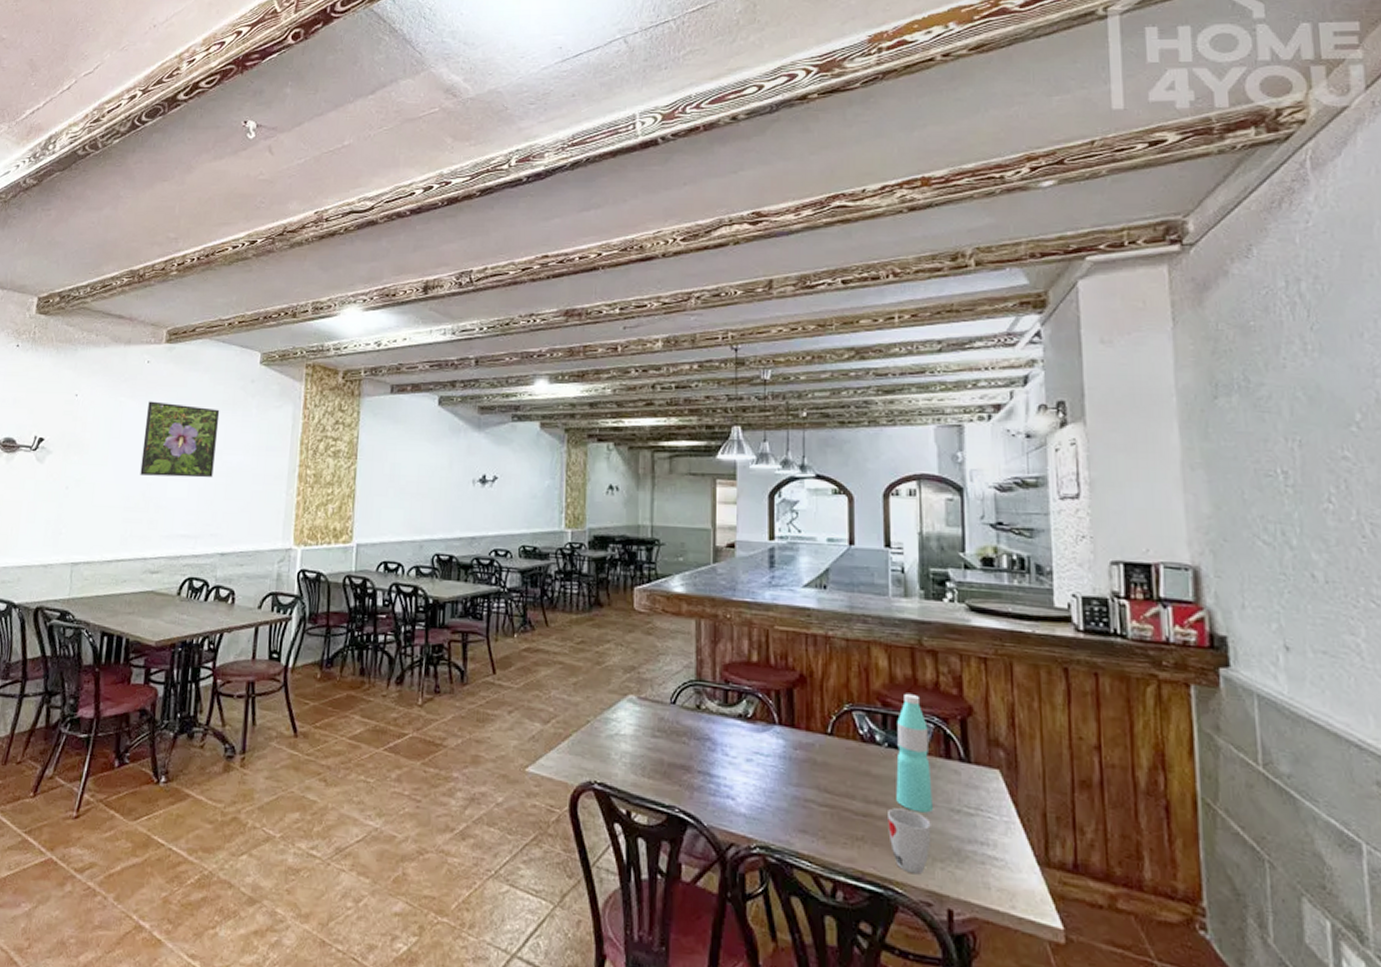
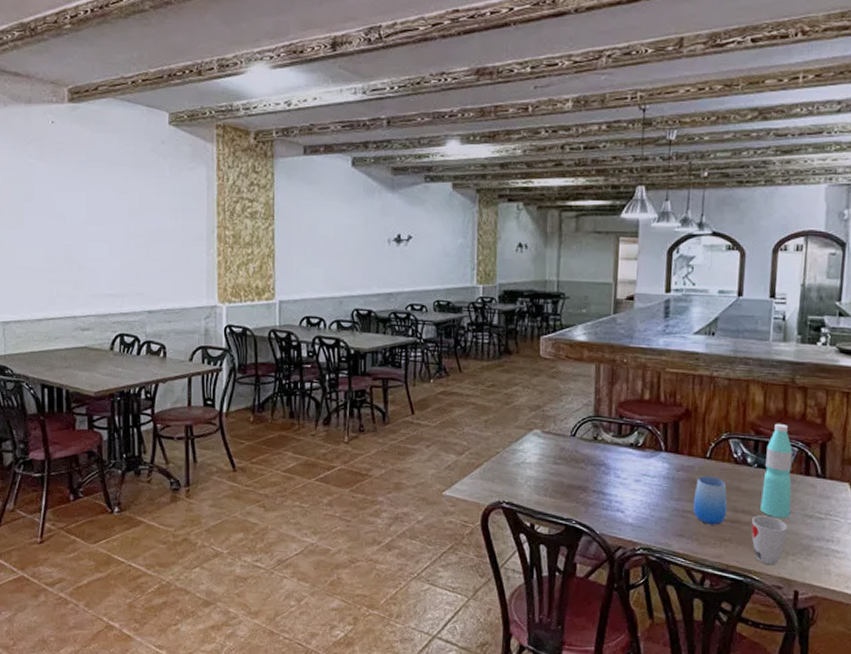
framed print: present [140,401,220,478] -> none [57,163,133,240]
cup: none [815,756,857,819] -> present [692,476,728,525]

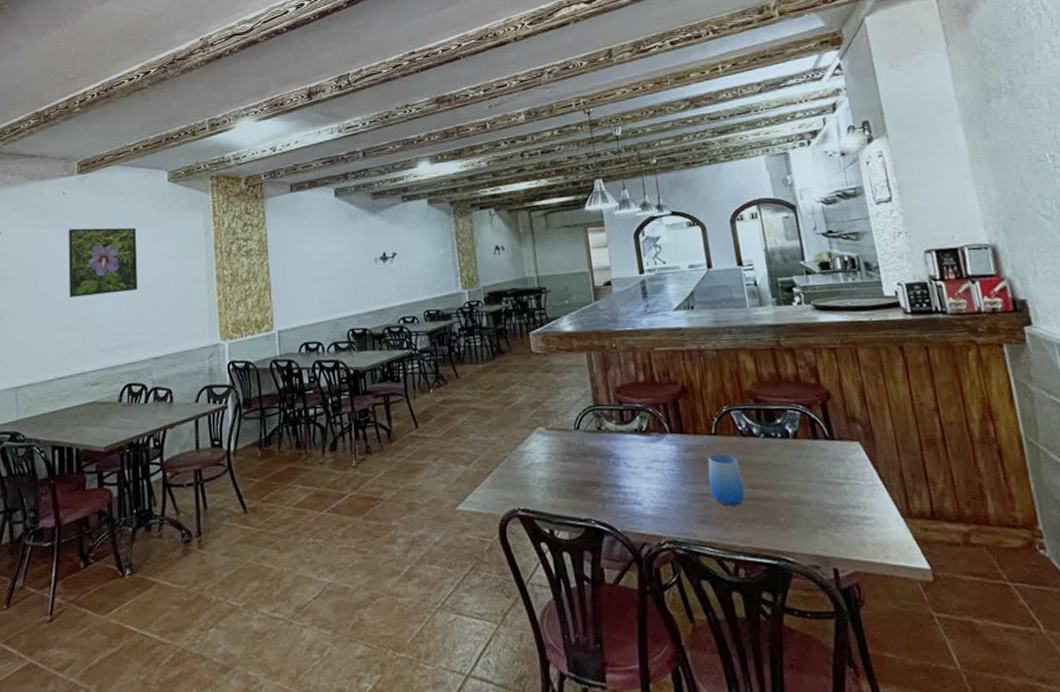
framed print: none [57,163,133,240] -> present [68,227,138,297]
cup: present [751,515,788,566] -> none [772,488,812,543]
water bottle: present [760,423,793,519] -> none [769,388,809,489]

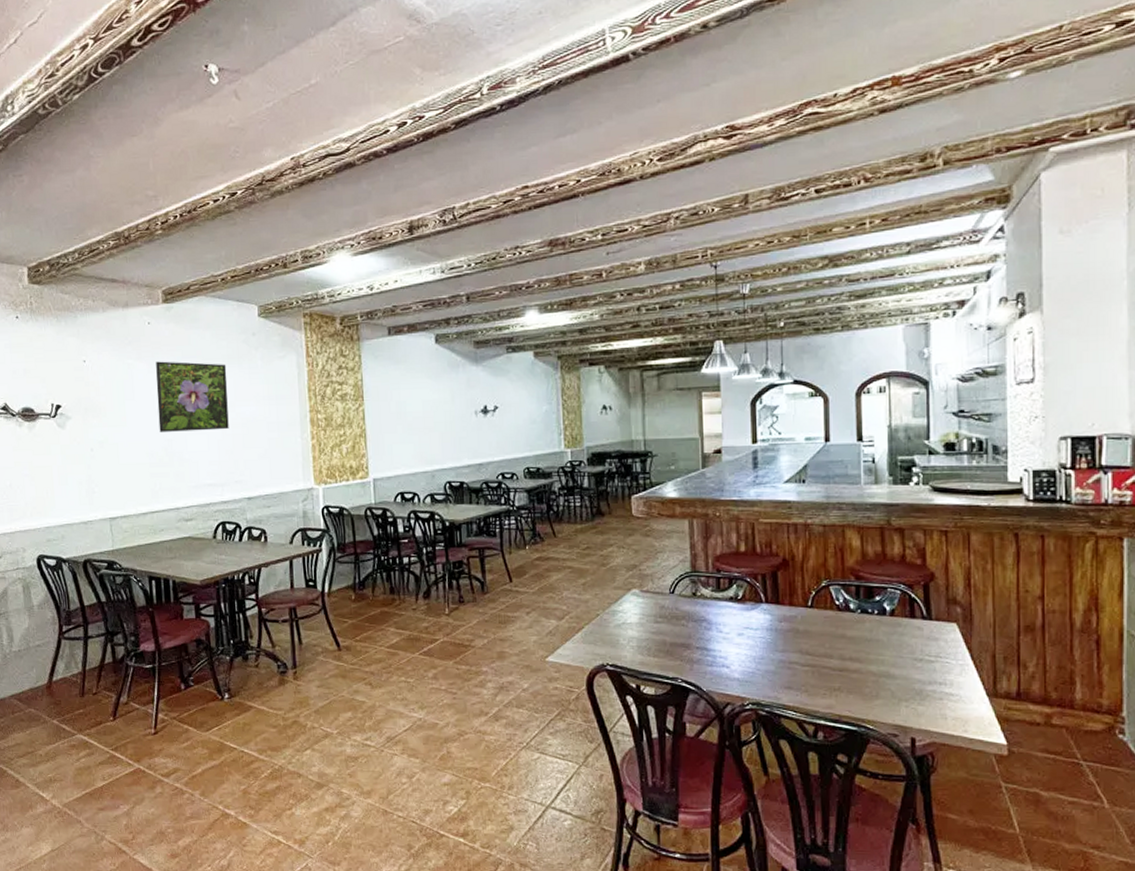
cup: present [707,453,746,506] -> none [798,625,835,675]

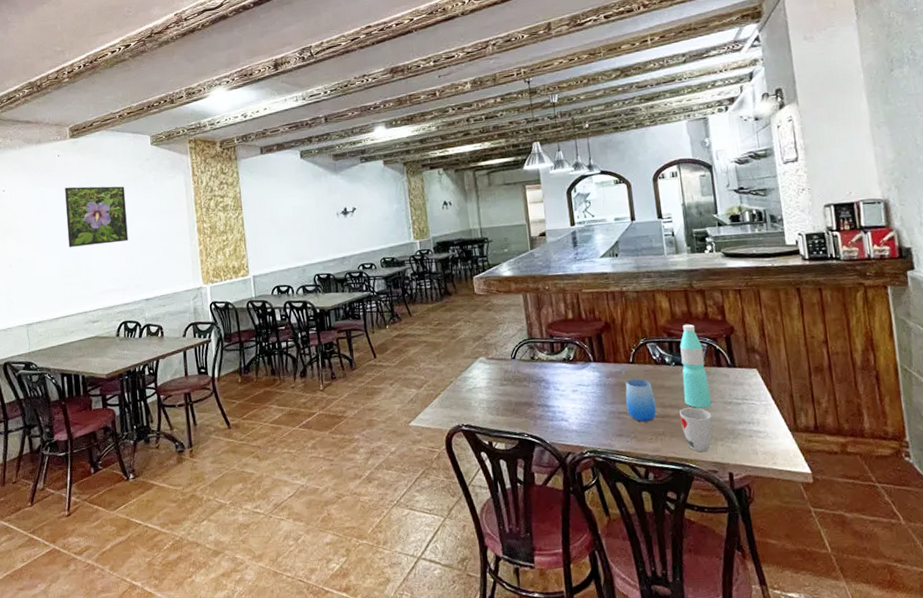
cup: none [798,625,835,675] -> present [625,378,657,422]
cup: none [861,662,898,713] -> present [679,407,712,452]
water bottle: none [868,566,899,664] -> present [680,324,712,408]

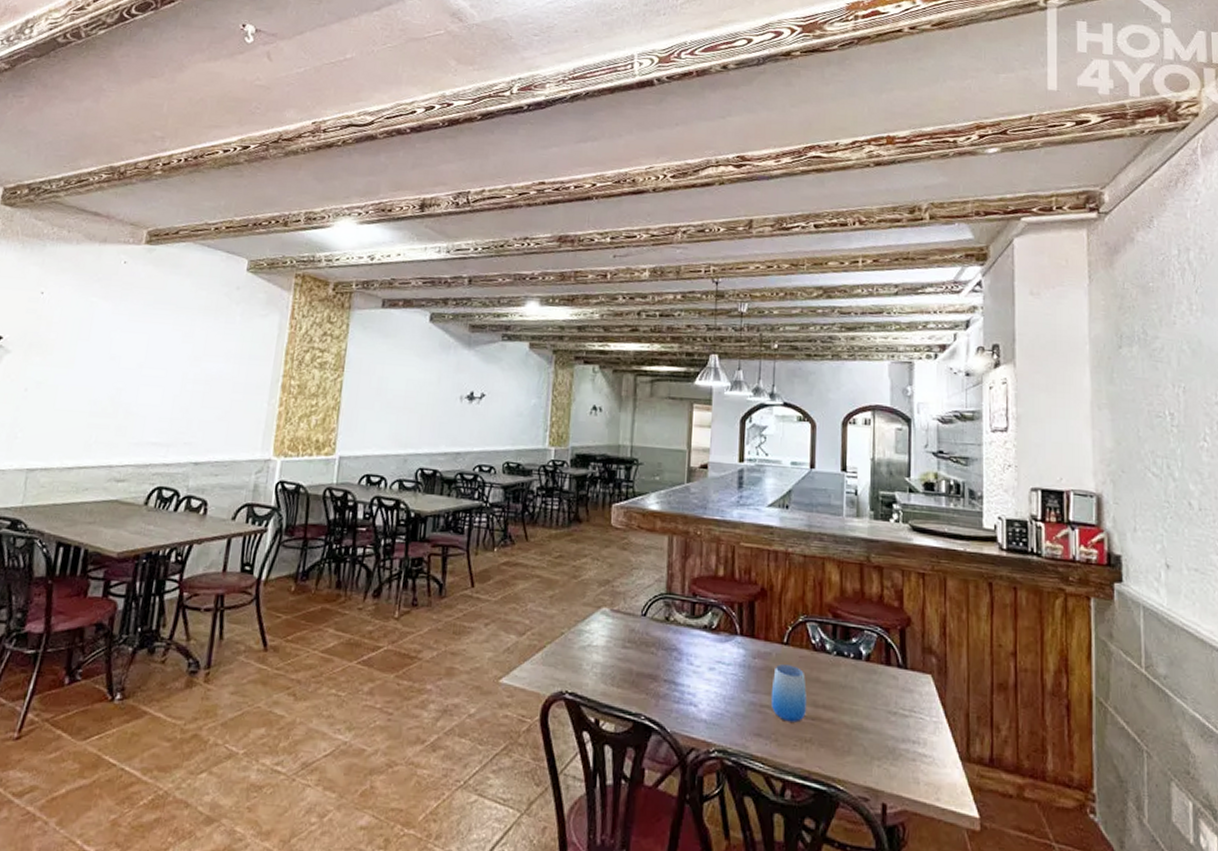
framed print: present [65,186,128,247] -> none [109,303,201,385]
cup: present [679,407,712,452] -> none [833,711,871,772]
water bottle: present [680,324,712,408] -> none [842,605,873,716]

